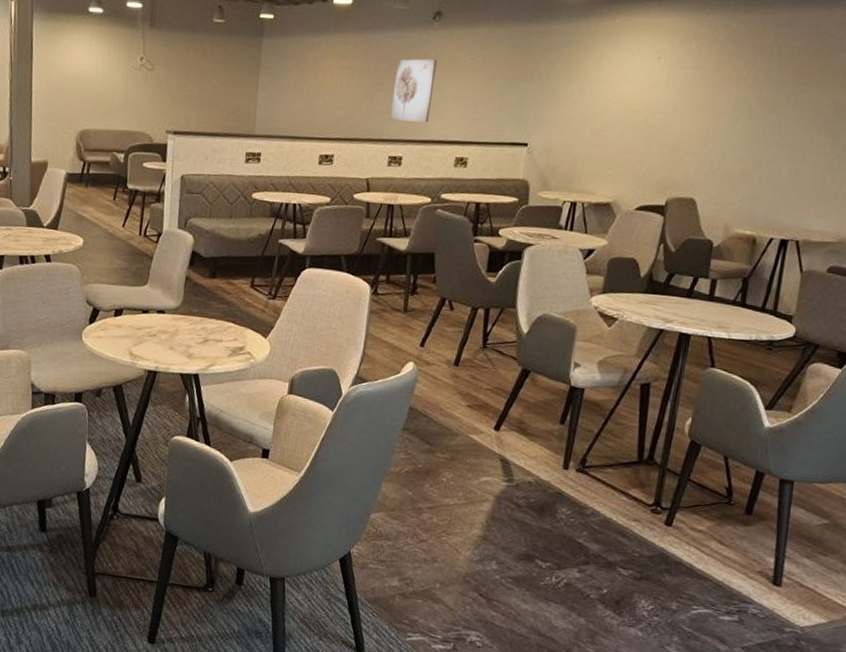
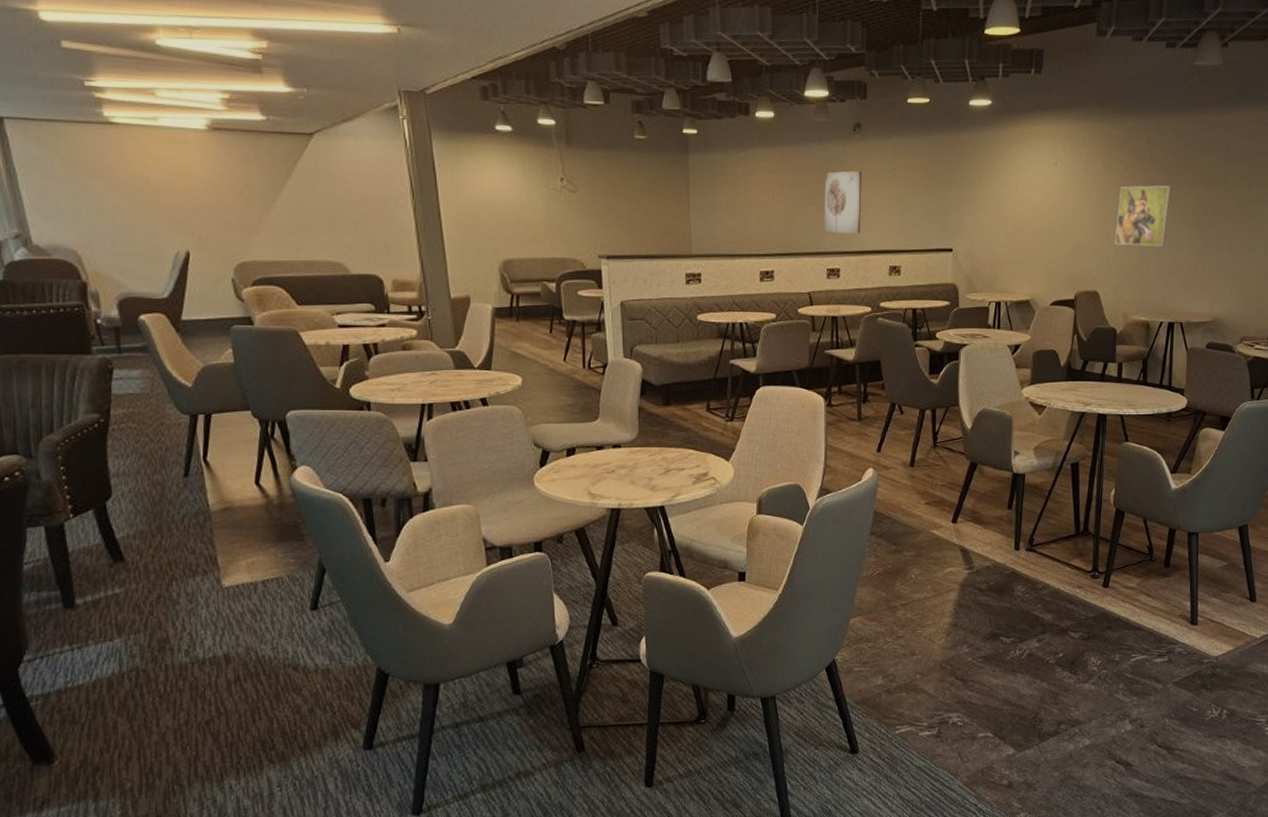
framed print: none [722,85,802,155] -> present [1115,185,1172,247]

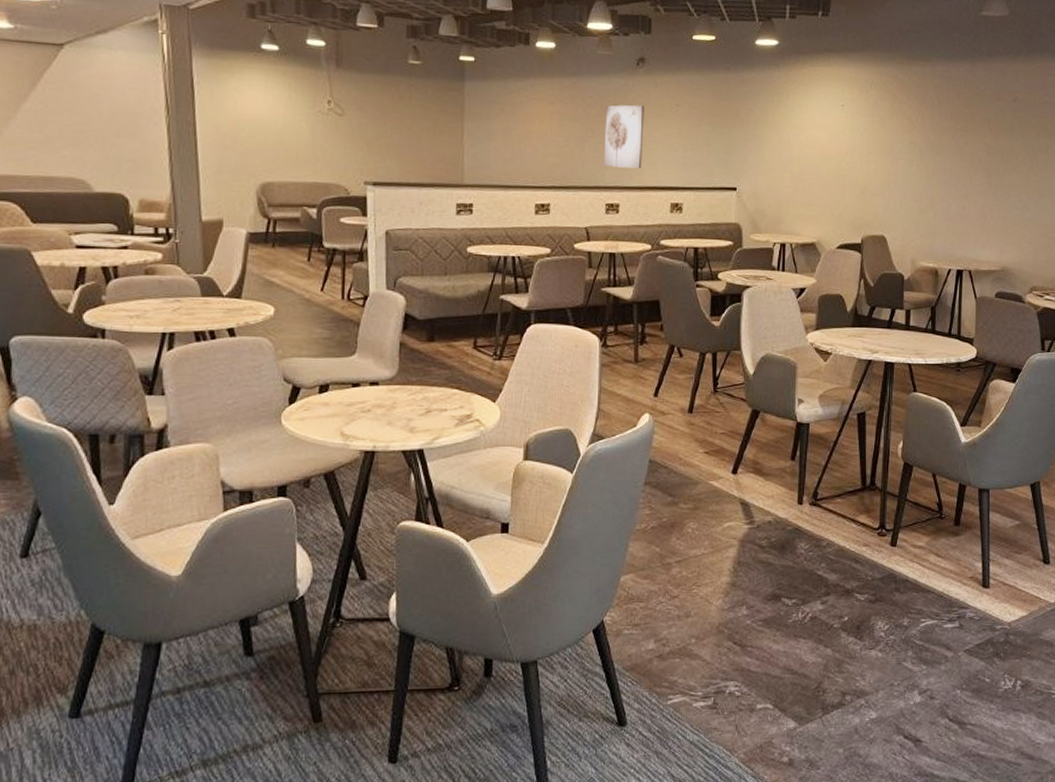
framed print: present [1115,185,1172,247] -> none [902,131,959,193]

